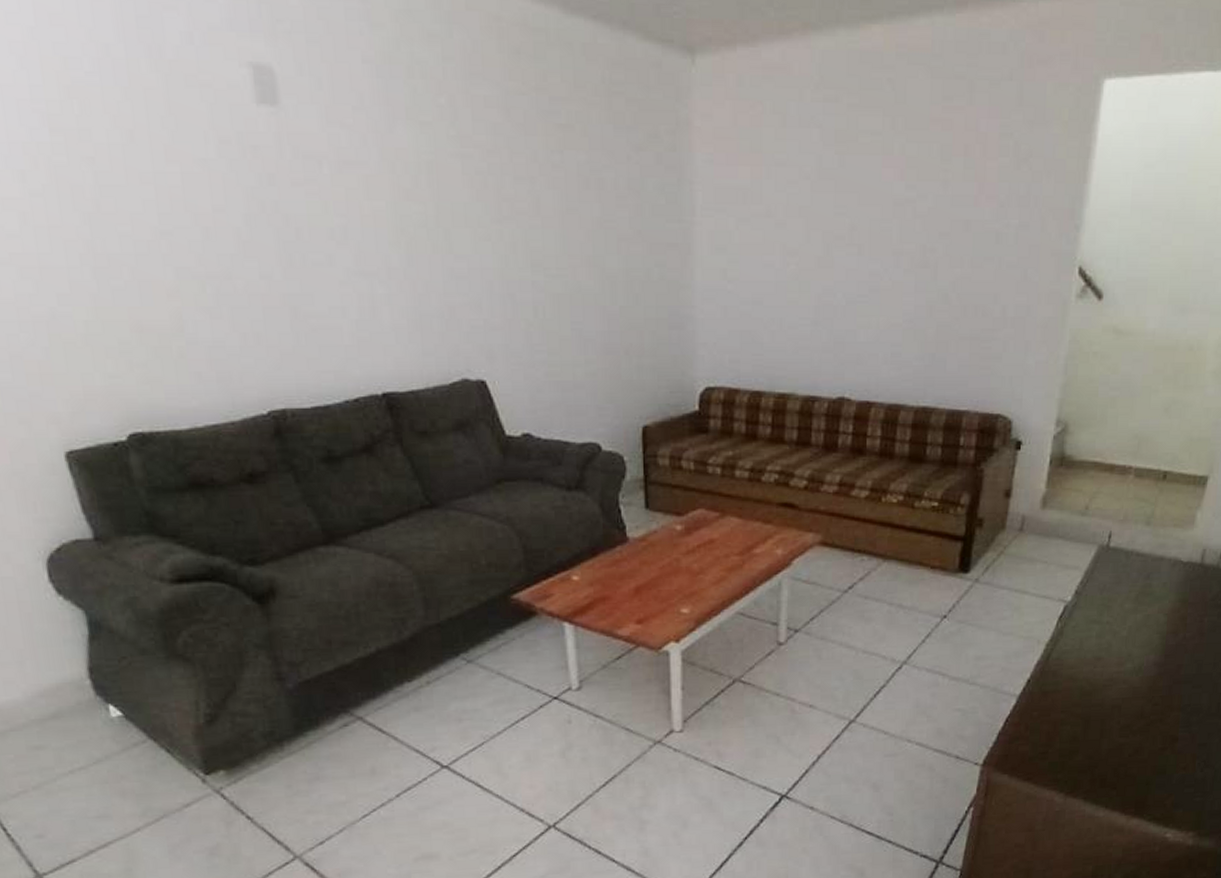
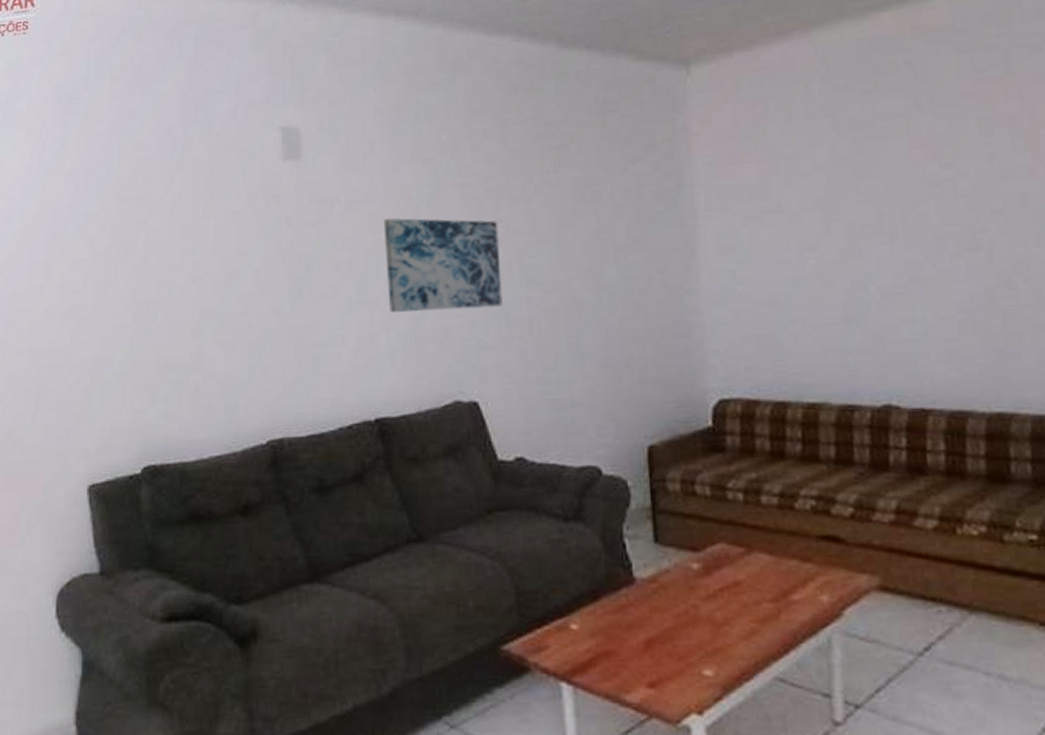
wall art: none [379,184,508,288] -> present [383,218,503,313]

